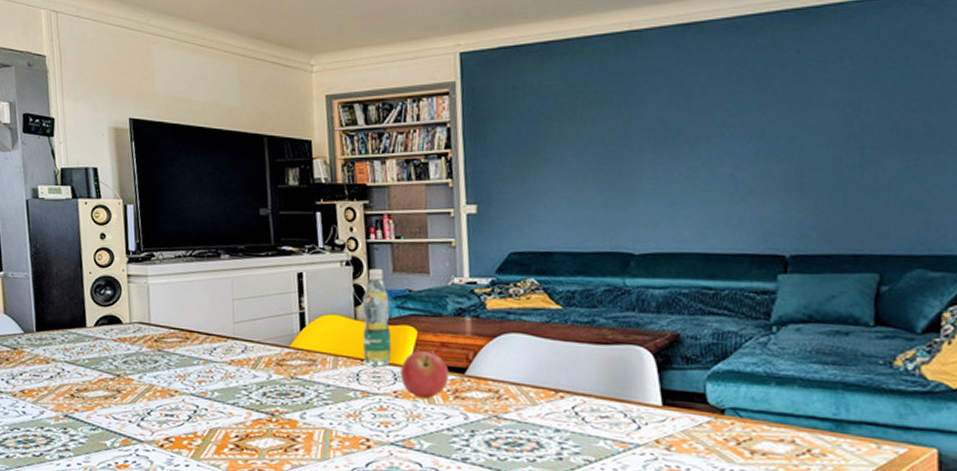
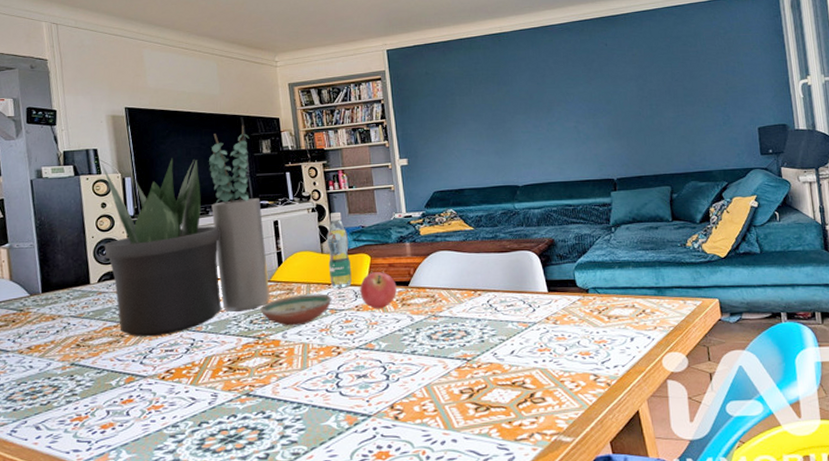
planter: none [101,184,233,397] -> present [101,158,221,337]
vase: none [223,147,289,380] -> present [209,125,270,312]
decorative bowl: none [276,368,365,406] -> present [260,294,332,326]

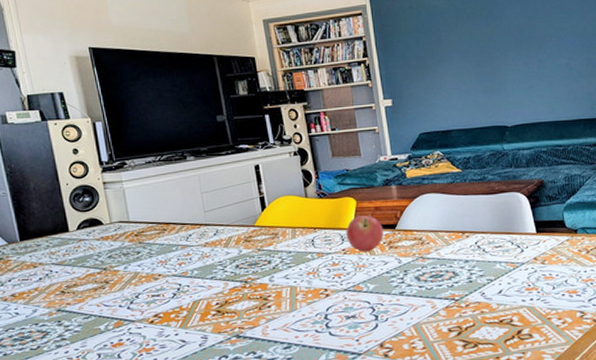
planter: present [101,158,221,337] -> none [68,101,206,283]
vase: present [209,125,270,312] -> none [183,65,255,257]
decorative bowl: present [260,294,332,326] -> none [246,238,318,270]
bottle: present [326,213,352,288] -> none [310,156,338,232]

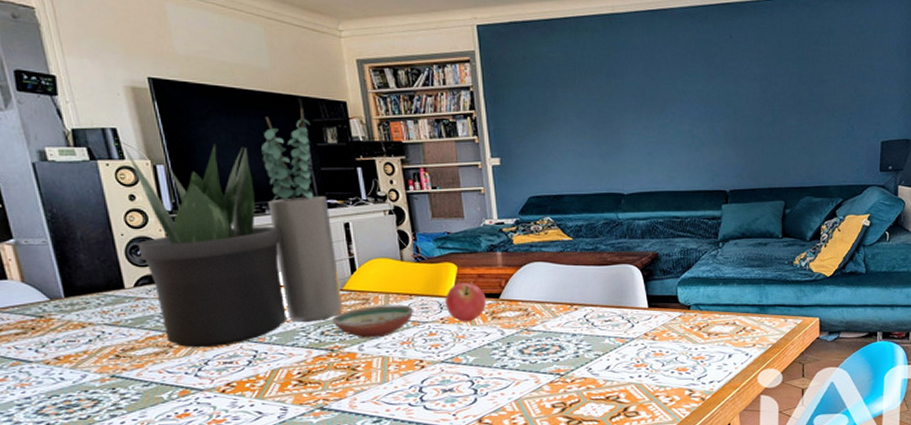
planter: none [68,101,206,283] -> present [123,144,286,348]
vase: none [183,65,255,257] -> present [262,108,343,322]
decorative bowl: none [246,238,318,270] -> present [332,305,414,338]

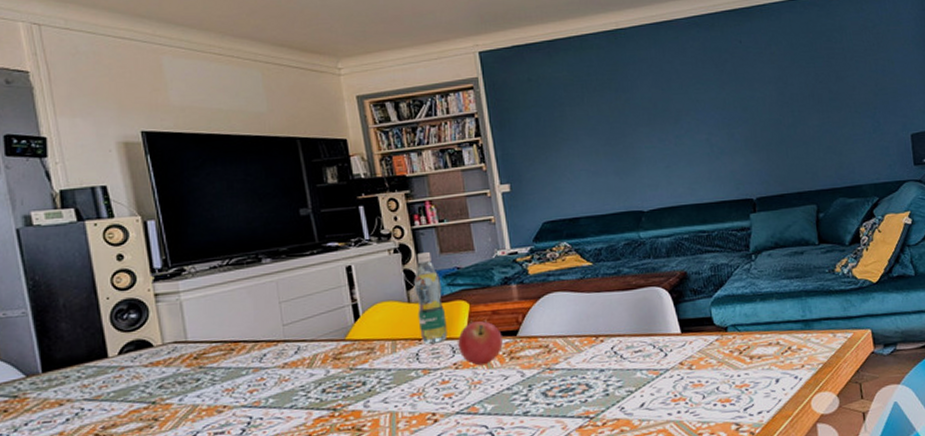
planter: present [123,144,286,348] -> none [113,194,284,419]
vase: present [262,108,343,322] -> none [258,149,346,381]
decorative bowl: present [332,305,414,338] -> none [334,351,424,393]
bottle: none [406,216,436,299] -> present [413,252,447,344]

